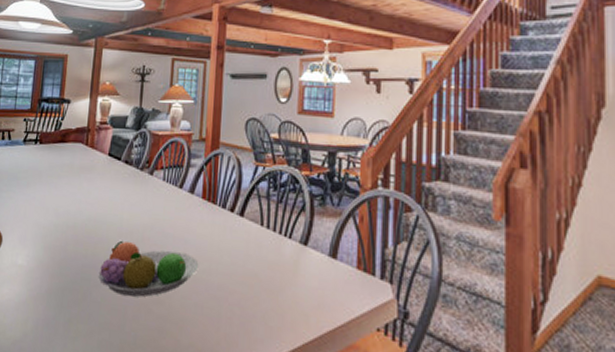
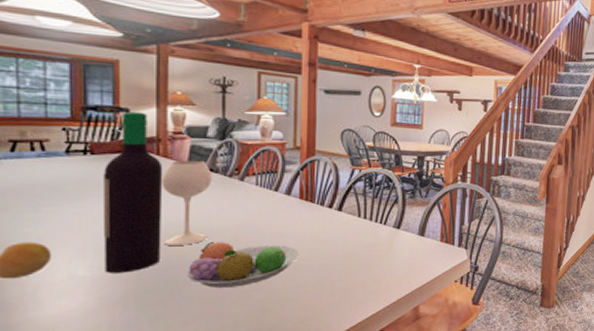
wine bottle: none [37,102,127,266] -> present [102,111,213,273]

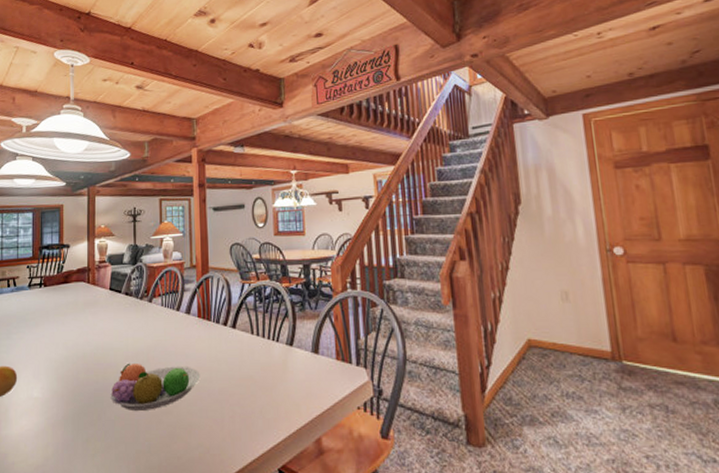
wine bottle: present [102,111,213,273] -> none [51,246,128,395]

